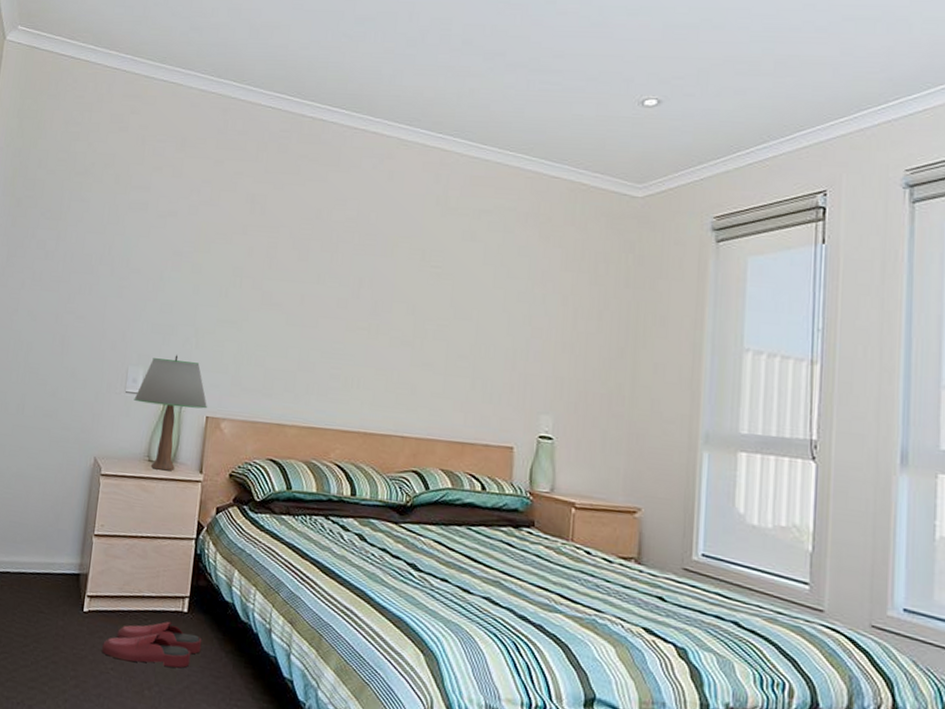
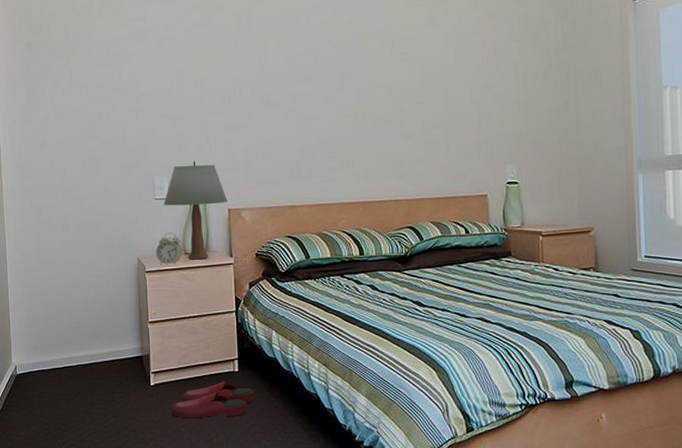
alarm clock: none [115,433,147,472] -> present [155,233,182,265]

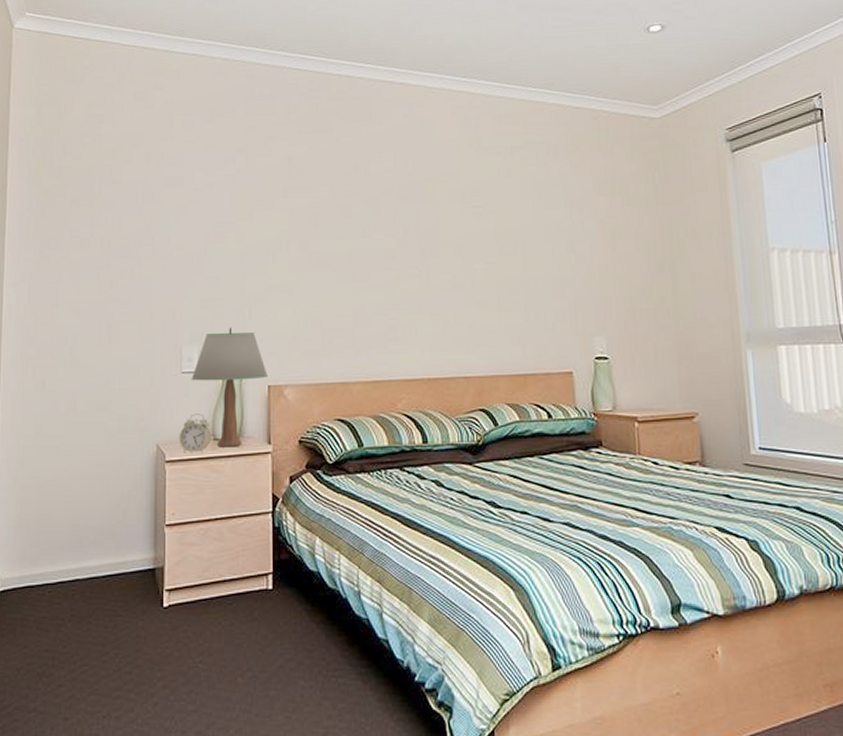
slippers: present [172,381,255,419] -> none [188,601,291,651]

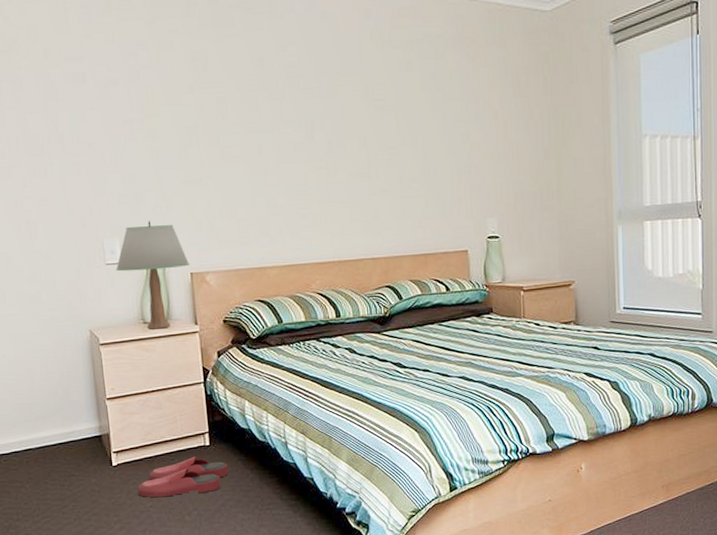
alarm clock: present [179,413,211,454] -> none [109,301,141,337]
slippers: none [188,601,291,651] -> present [137,456,229,498]

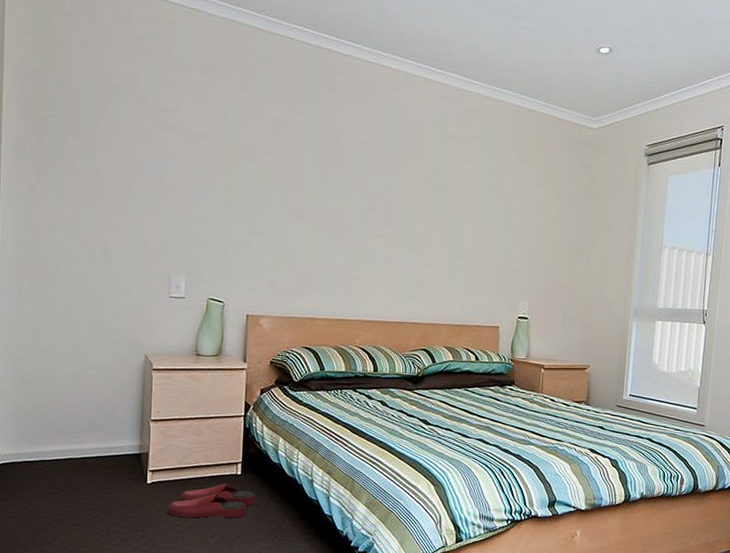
table lamp: present [116,220,191,330] -> none [178,262,248,362]

